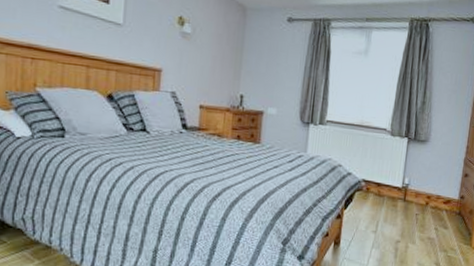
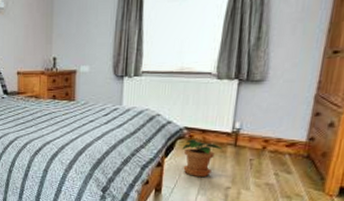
potted plant: none [360,192,394,230] -> present [182,139,223,177]

